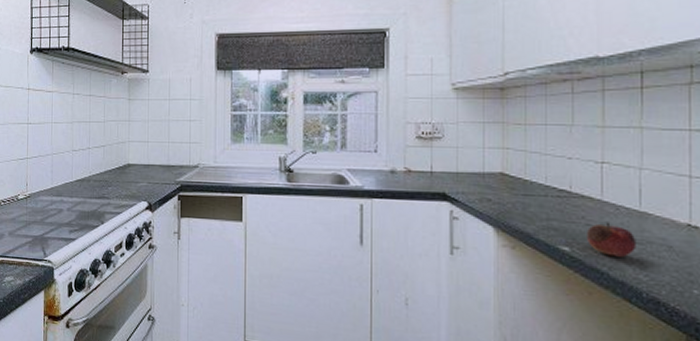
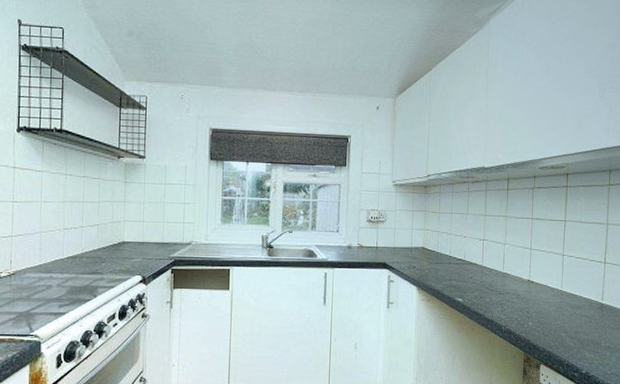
fruit: present [585,222,637,257] -> none [472,280,501,303]

